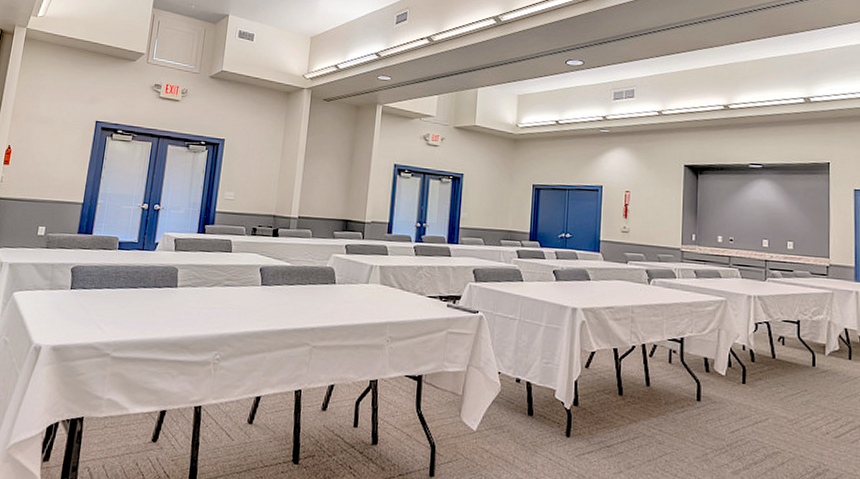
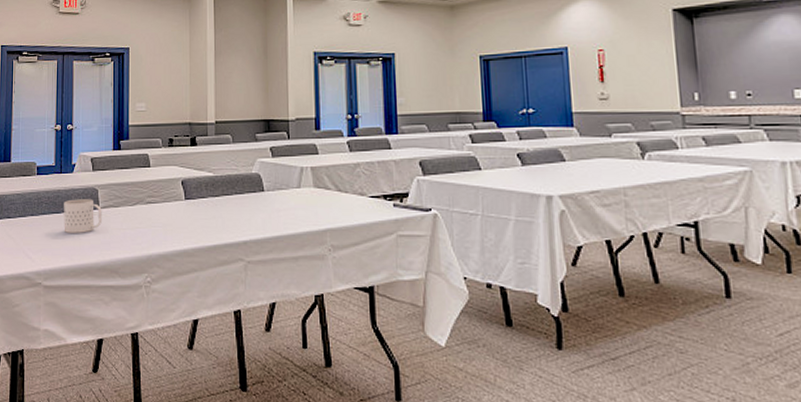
mug: none [139,276,180,309] -> present [64,199,102,233]

